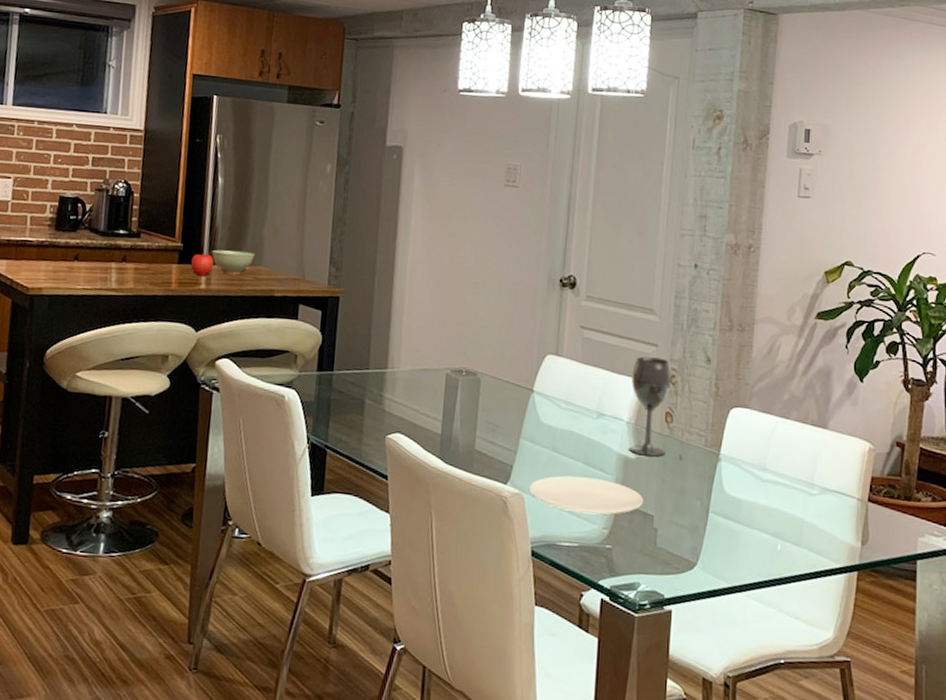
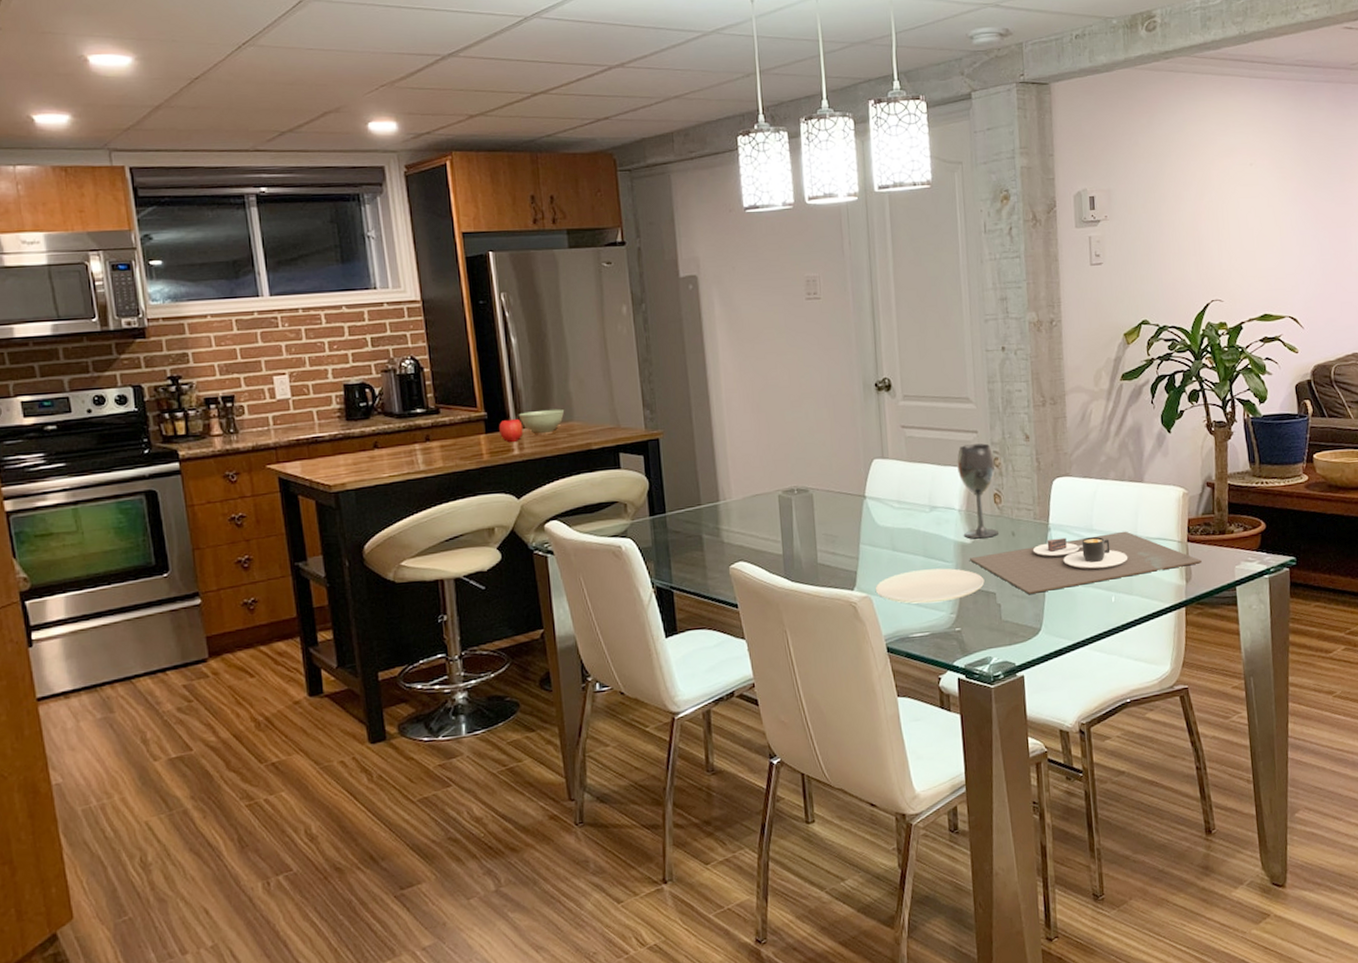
place setting: none [631,470,881,528] -> present [970,531,1202,594]

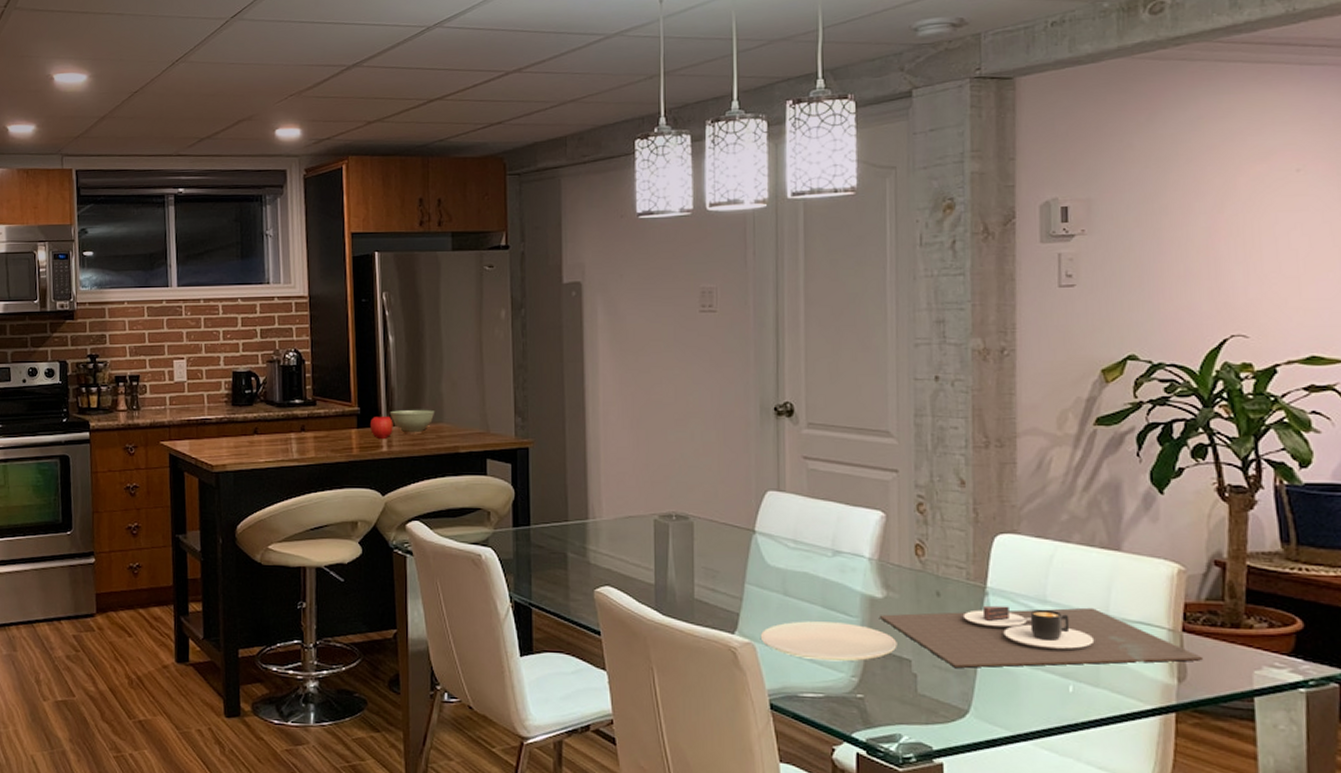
wine glass: present [957,443,999,539] -> none [870,485,920,595]

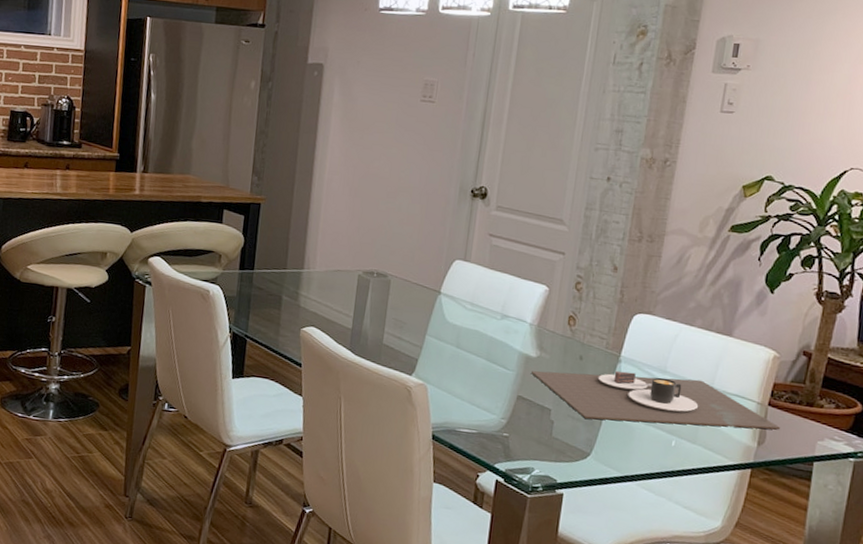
fruit: present [369,414,393,440] -> none [126,161,147,184]
bowl: present [389,409,435,435] -> none [144,159,185,183]
plate: present [760,621,897,662] -> none [432,370,542,407]

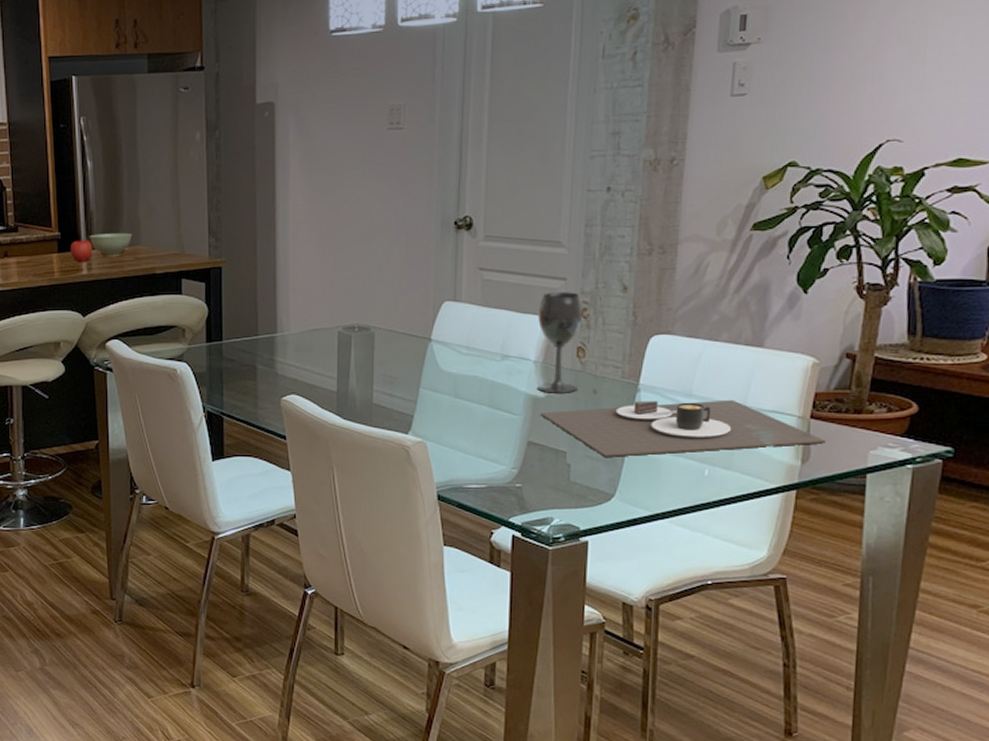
fruit: none [126,161,147,184] -> present [69,238,93,263]
bowl: none [144,159,185,183] -> present [89,232,133,258]
wine glass: none [531,263,577,357] -> present [537,292,583,393]

